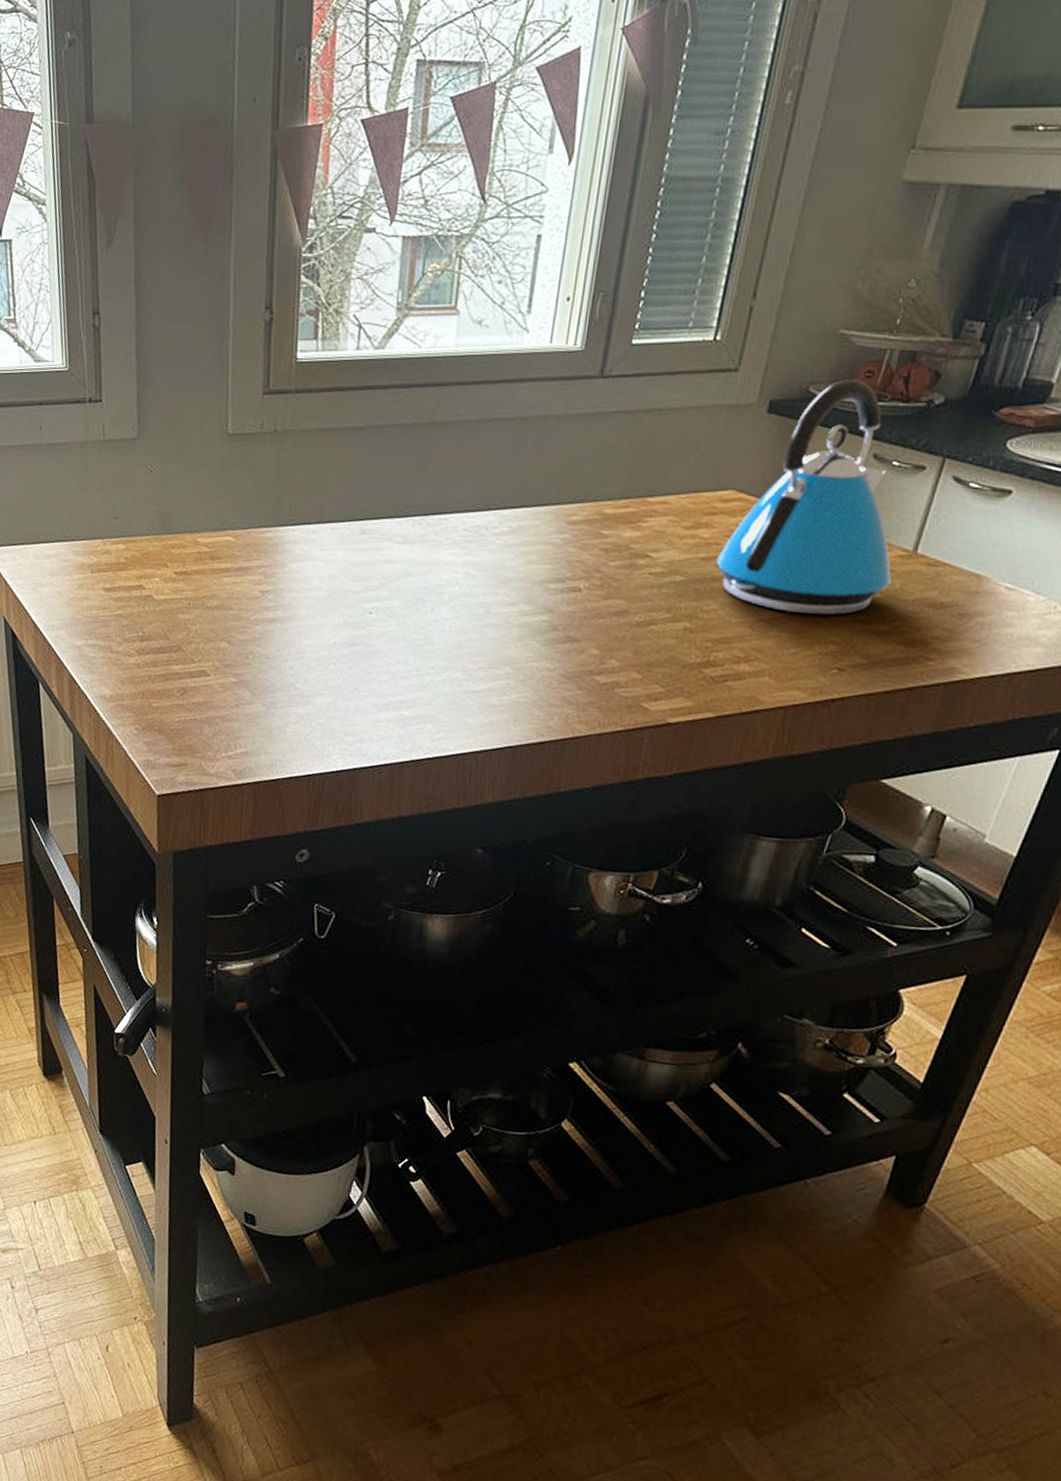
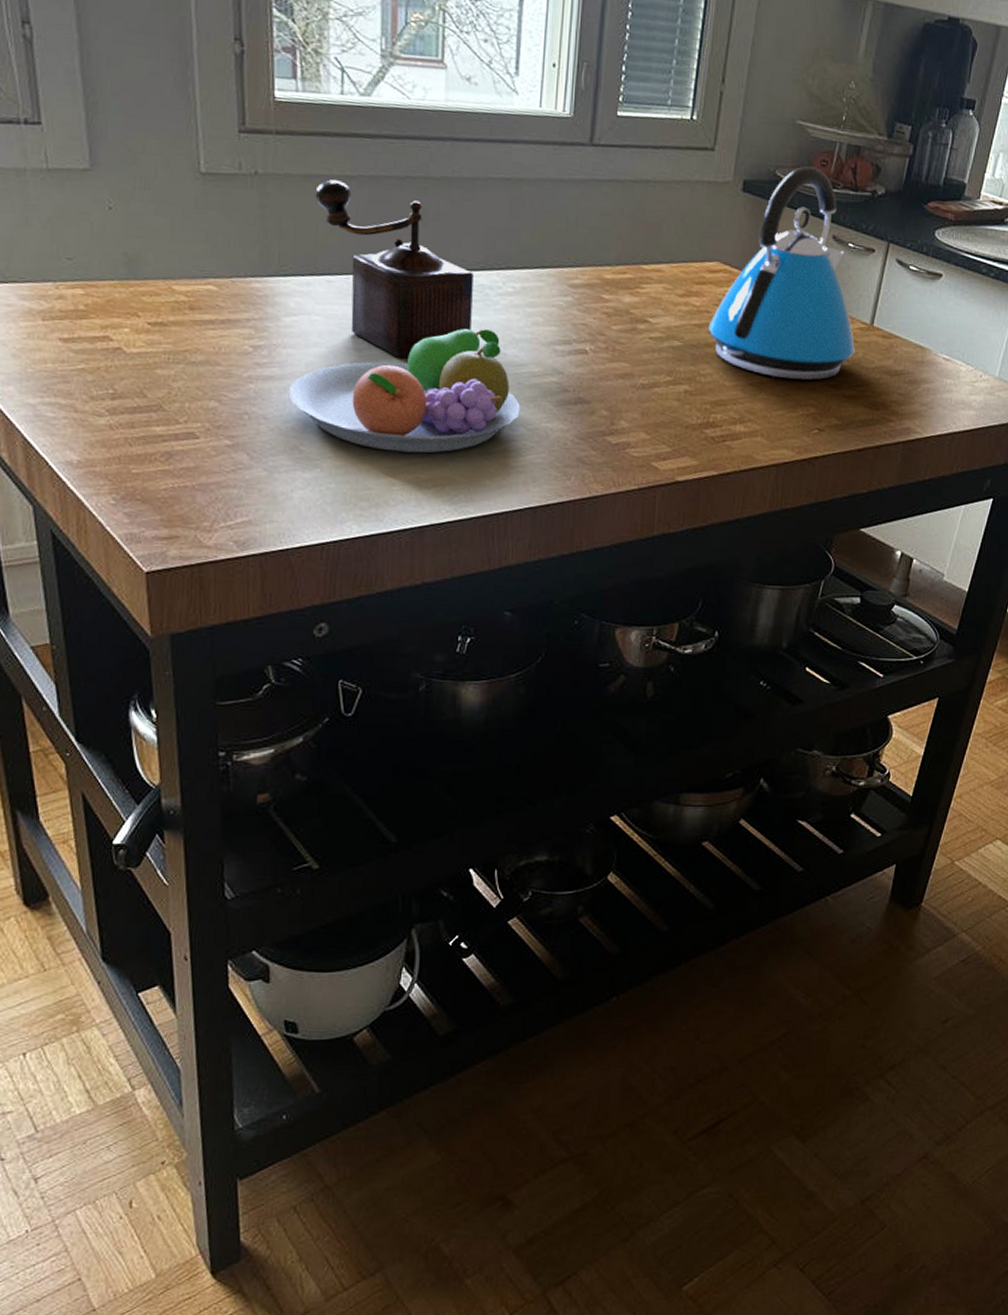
fruit bowl: none [289,569,508,692] -> present [288,329,520,453]
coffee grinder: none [326,432,471,600] -> present [315,179,474,358]

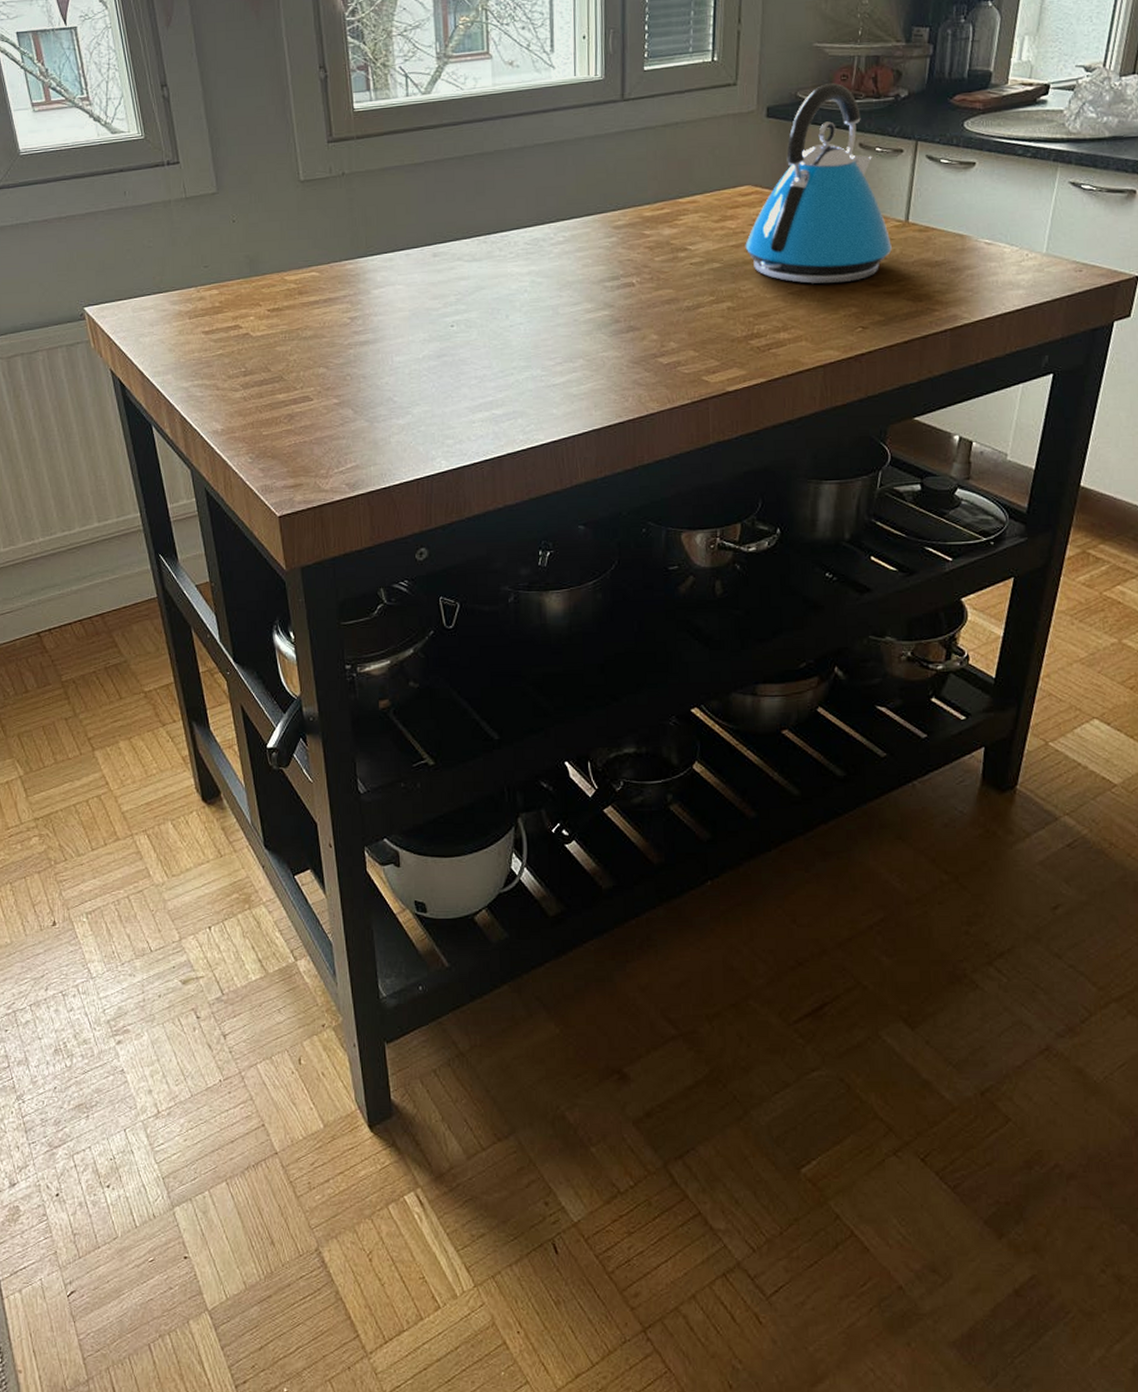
fruit bowl: present [288,329,520,453] -> none [381,276,578,394]
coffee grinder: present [315,179,474,358] -> none [391,168,530,312]

